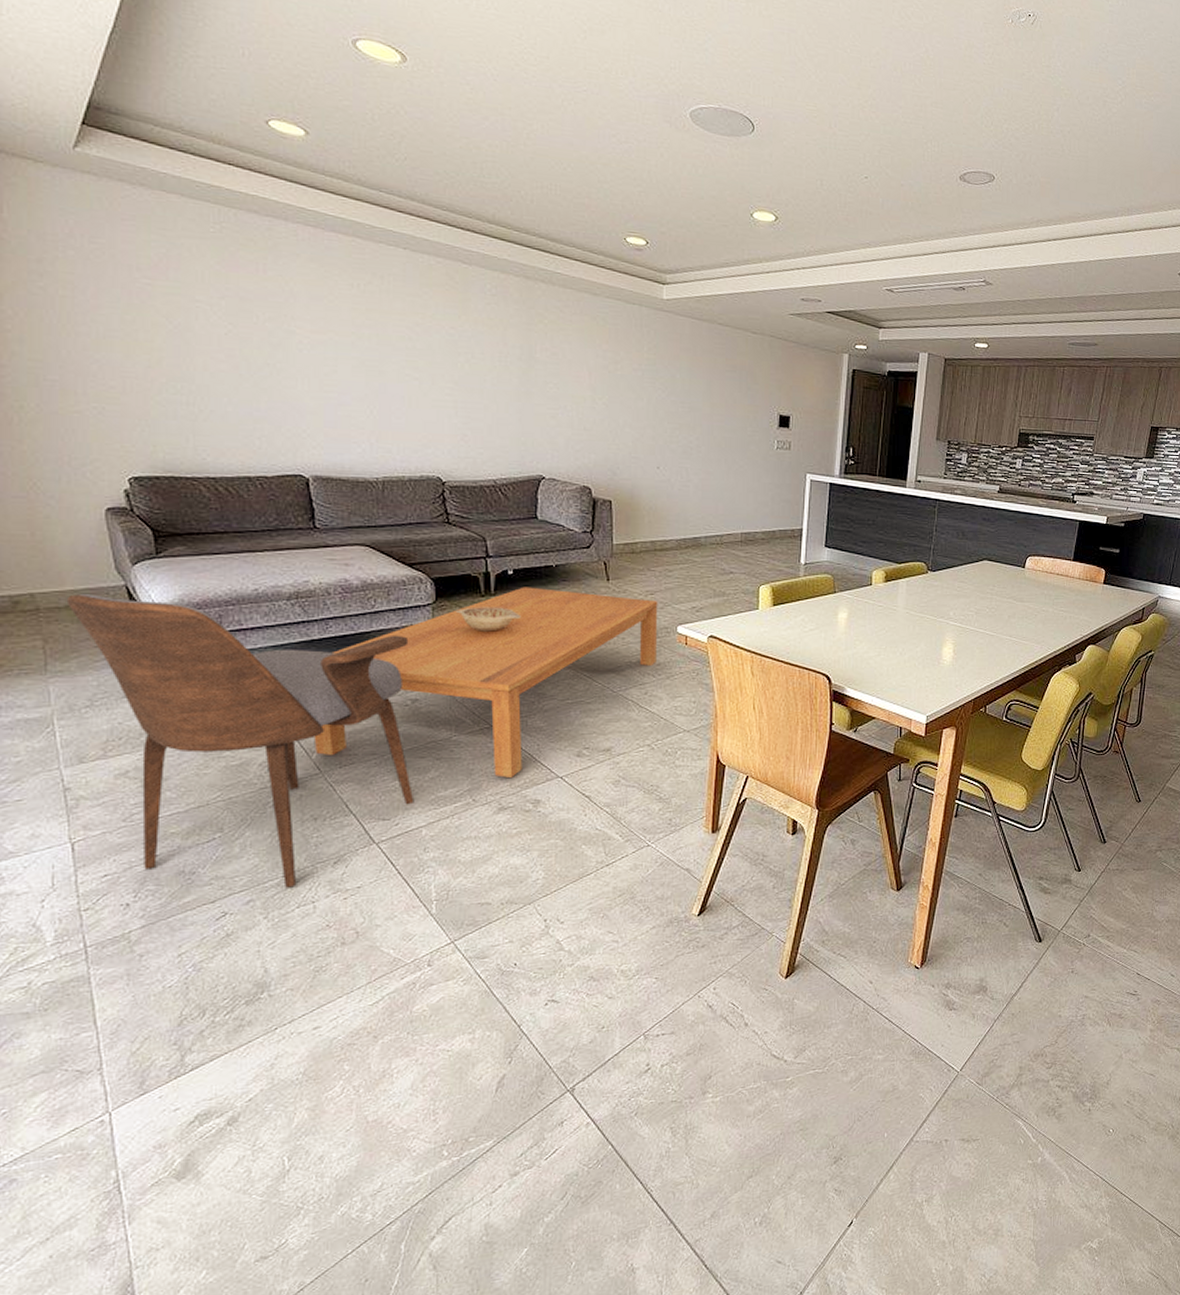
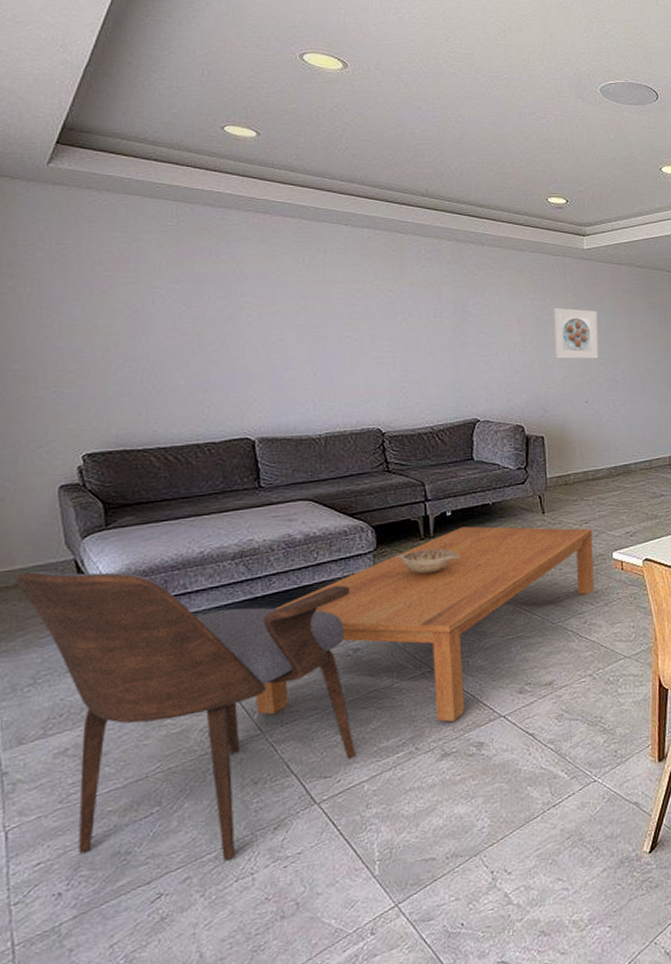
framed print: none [626,362,674,422] -> present [553,307,599,359]

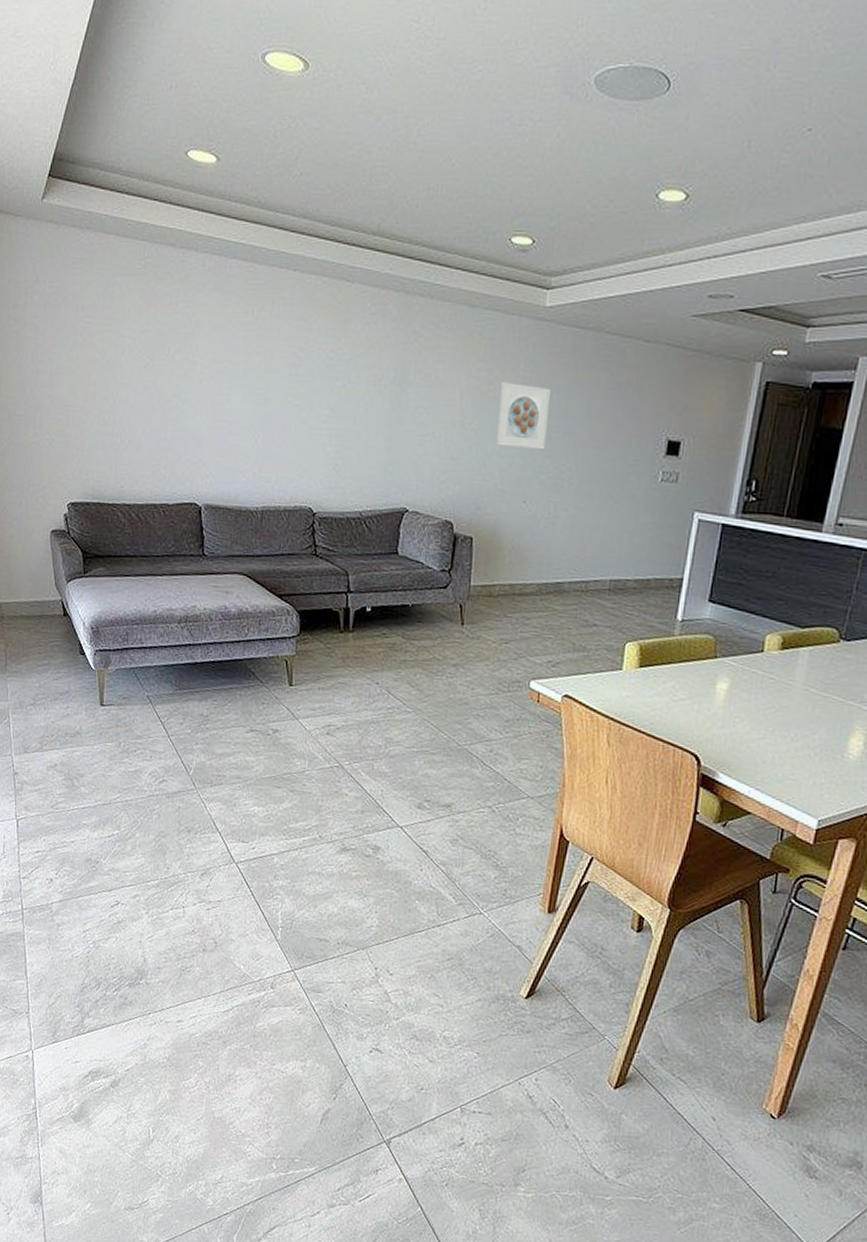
armchair: present [15,570,357,861] -> none [21,605,274,891]
coffee table: present [255,526,594,722] -> none [191,625,513,820]
decorative bowl: present [395,548,461,575] -> none [316,643,376,670]

